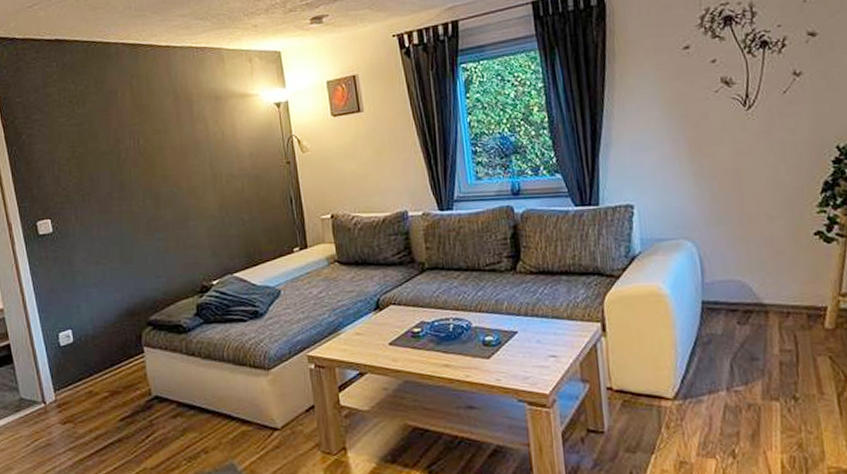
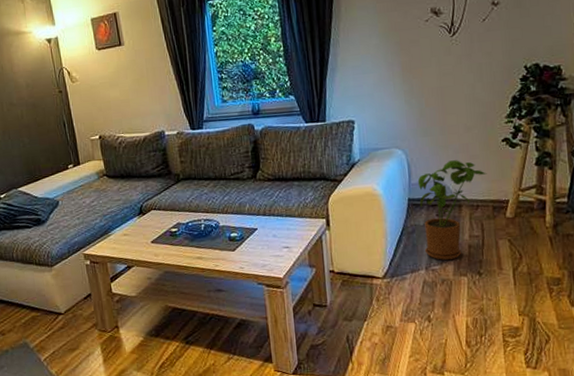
house plant: none [712,256,798,379] -> present [417,160,487,260]

